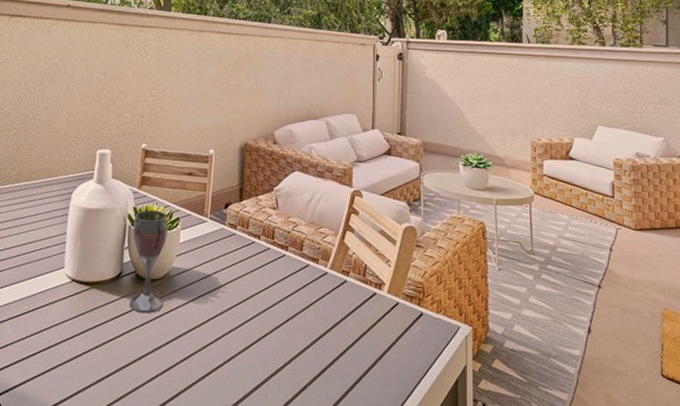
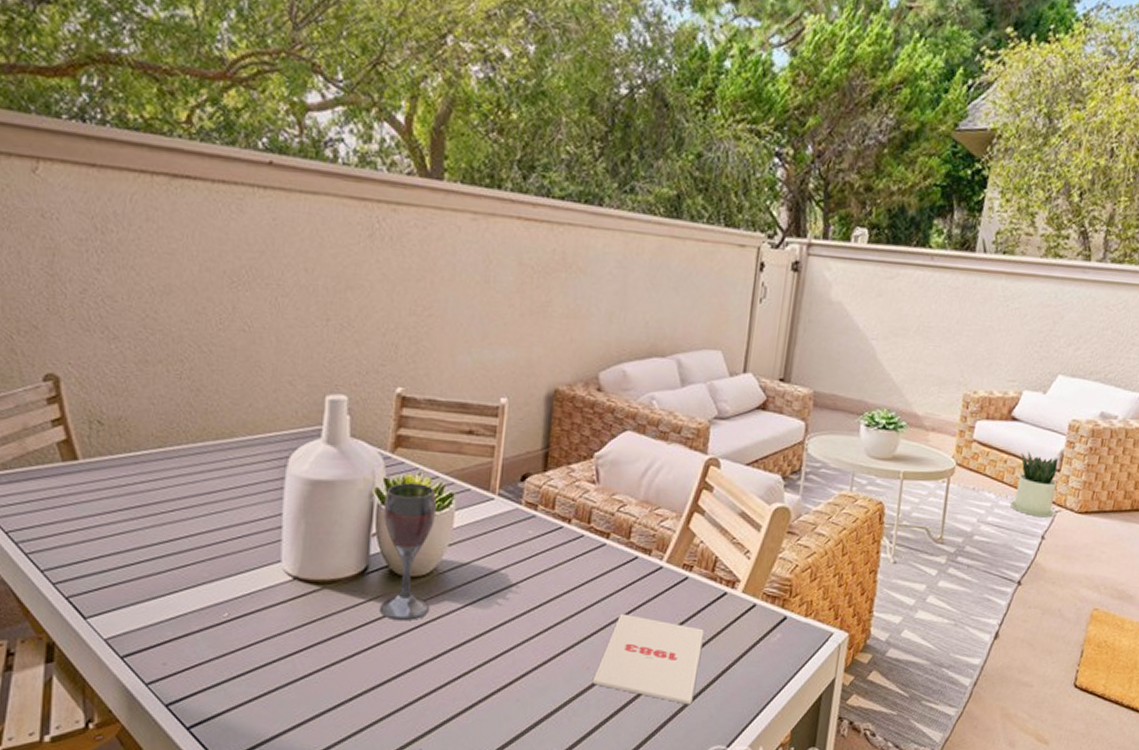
magazine: none [281,309,362,386] -> present [592,613,704,705]
planter: none [580,183,617,234] -> present [1009,451,1059,518]

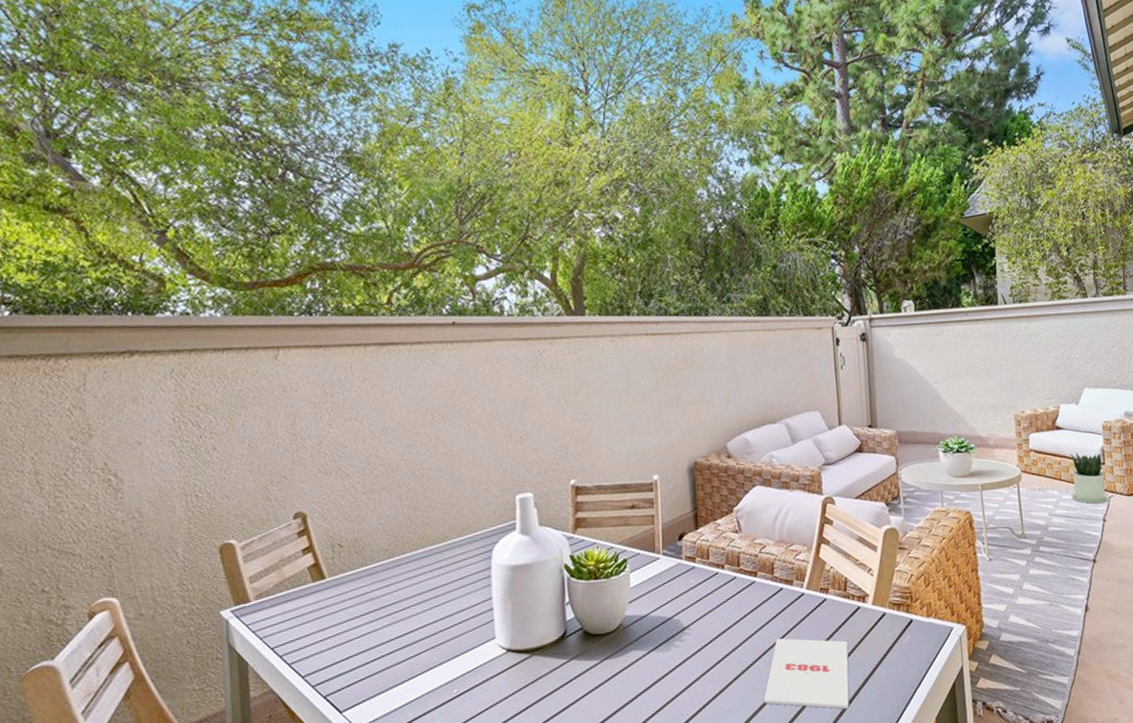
cup: present [379,482,436,622] -> none [572,555,621,674]

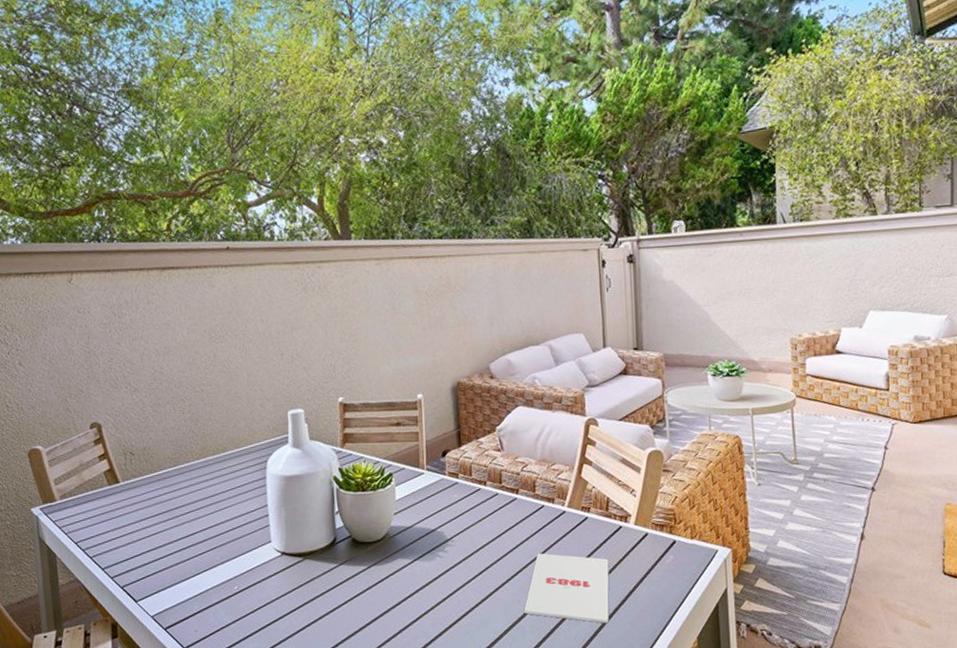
planter: present [1071,452,1110,504] -> none [850,377,893,431]

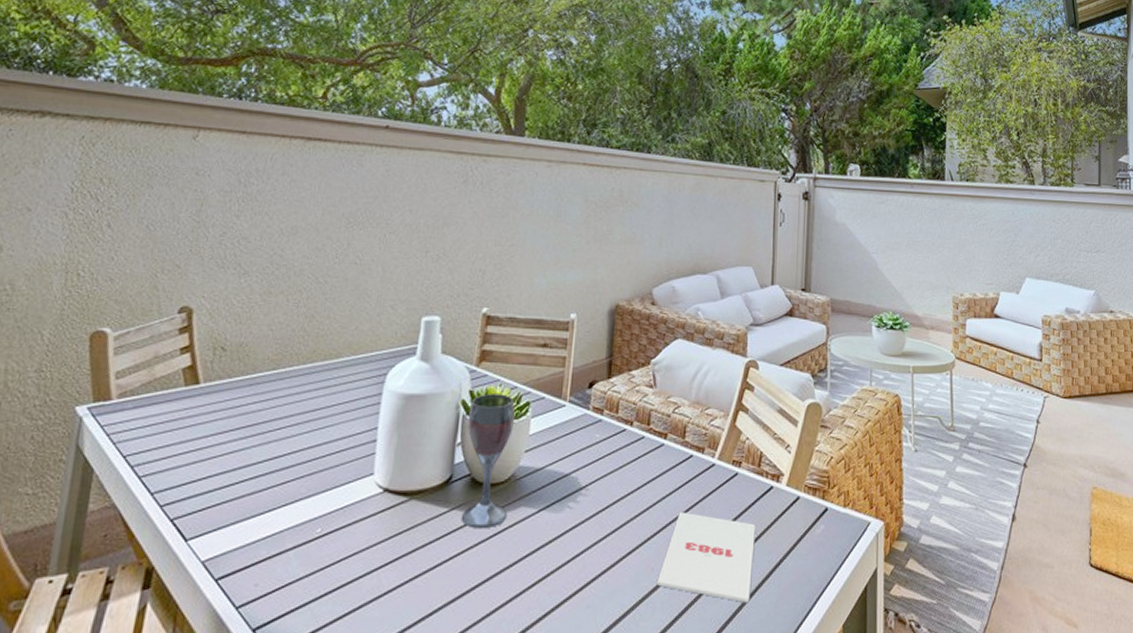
cup: none [341,468,388,579] -> present [461,394,515,529]

